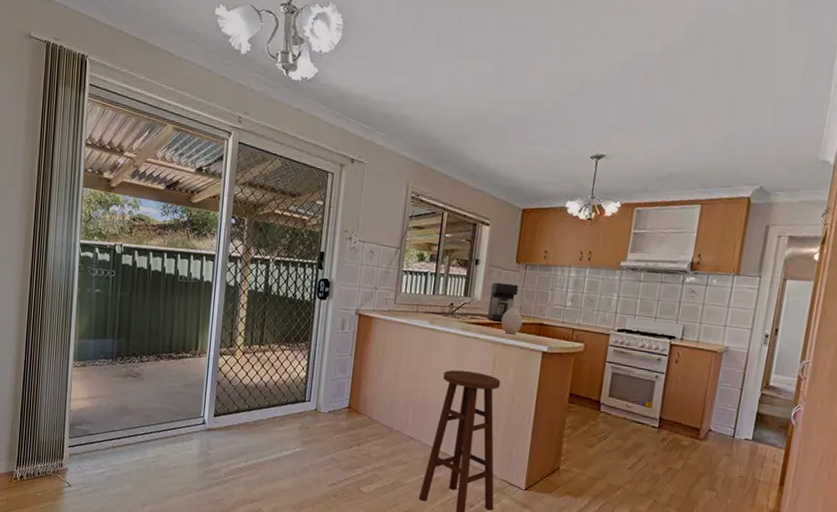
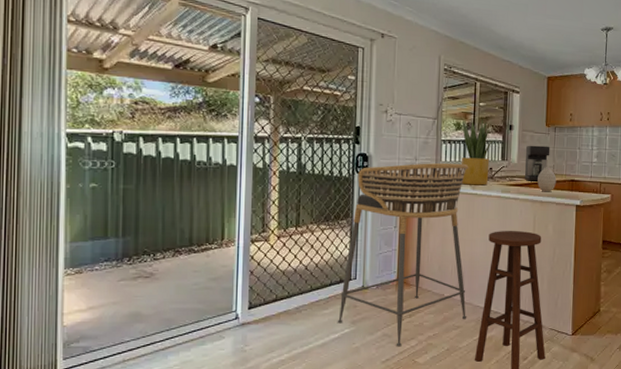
bar stool: none [290,292,429,473] -> present [337,162,469,347]
planter: none [419,251,458,321] -> present [461,120,494,186]

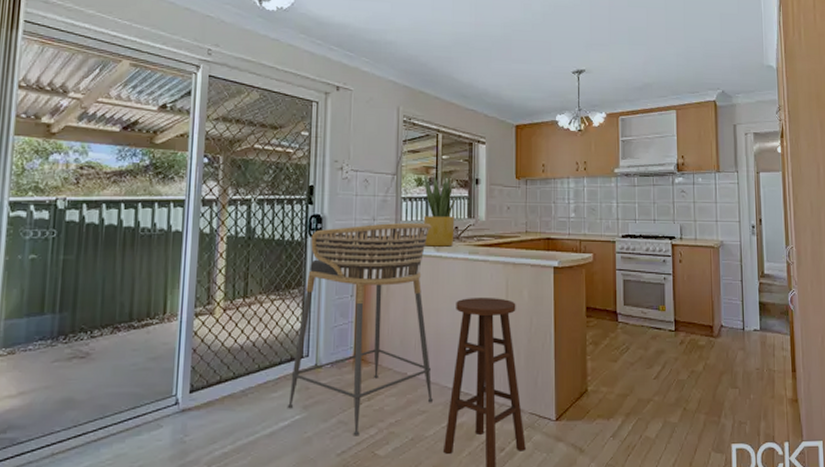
coffee maker: present [524,145,551,182] -> none [493,200,522,241]
vase: present [537,167,557,192] -> none [509,224,531,253]

